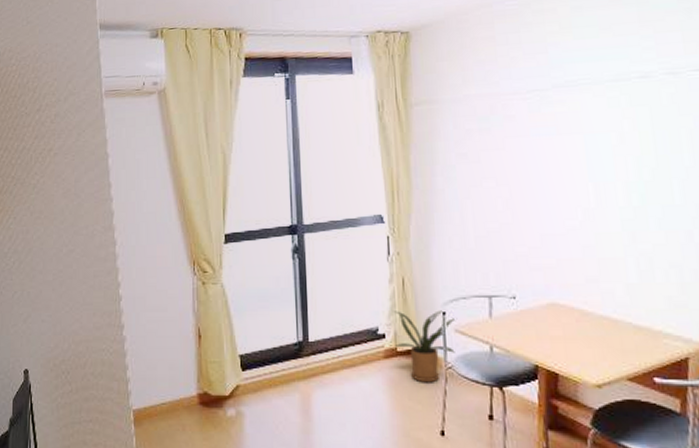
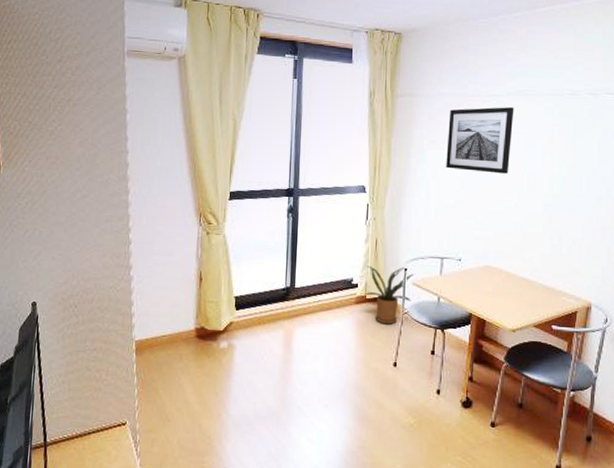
wall art: none [480,102,567,186] -> present [446,107,514,174]

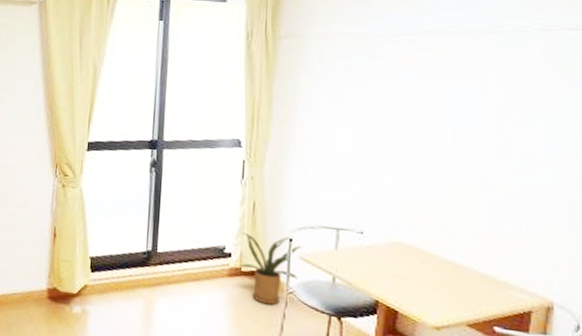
wall art: present [446,107,514,174] -> none [342,48,433,129]

